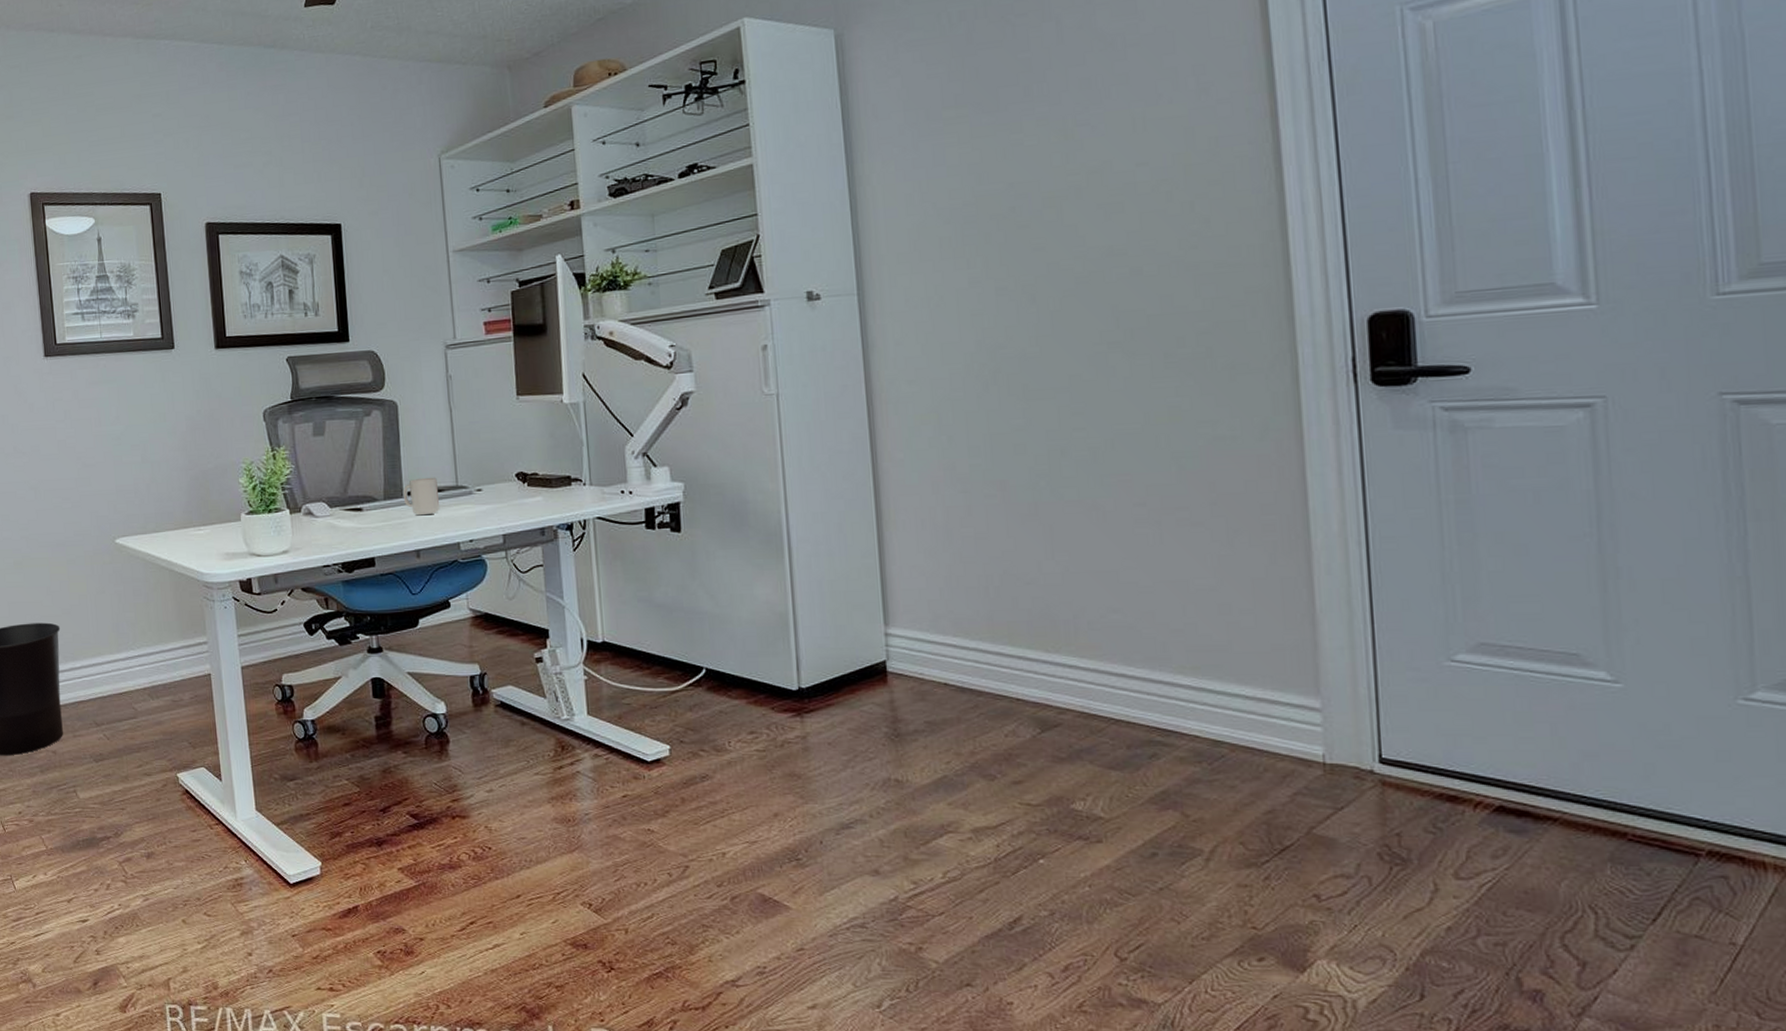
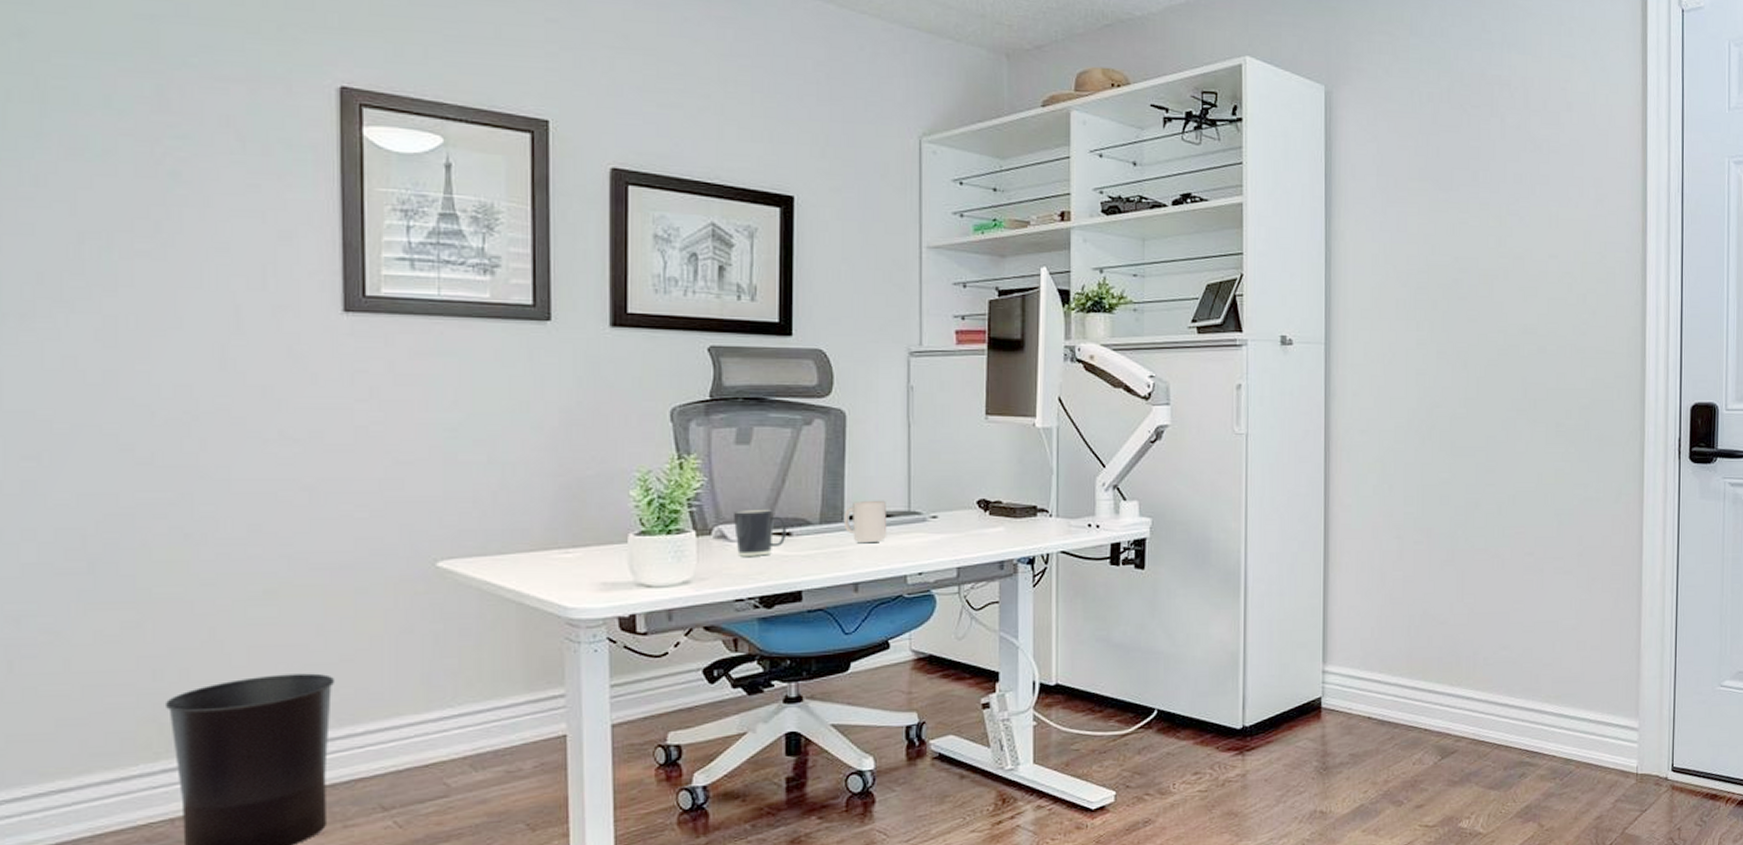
mug: none [316,488,359,530] -> present [733,508,787,556]

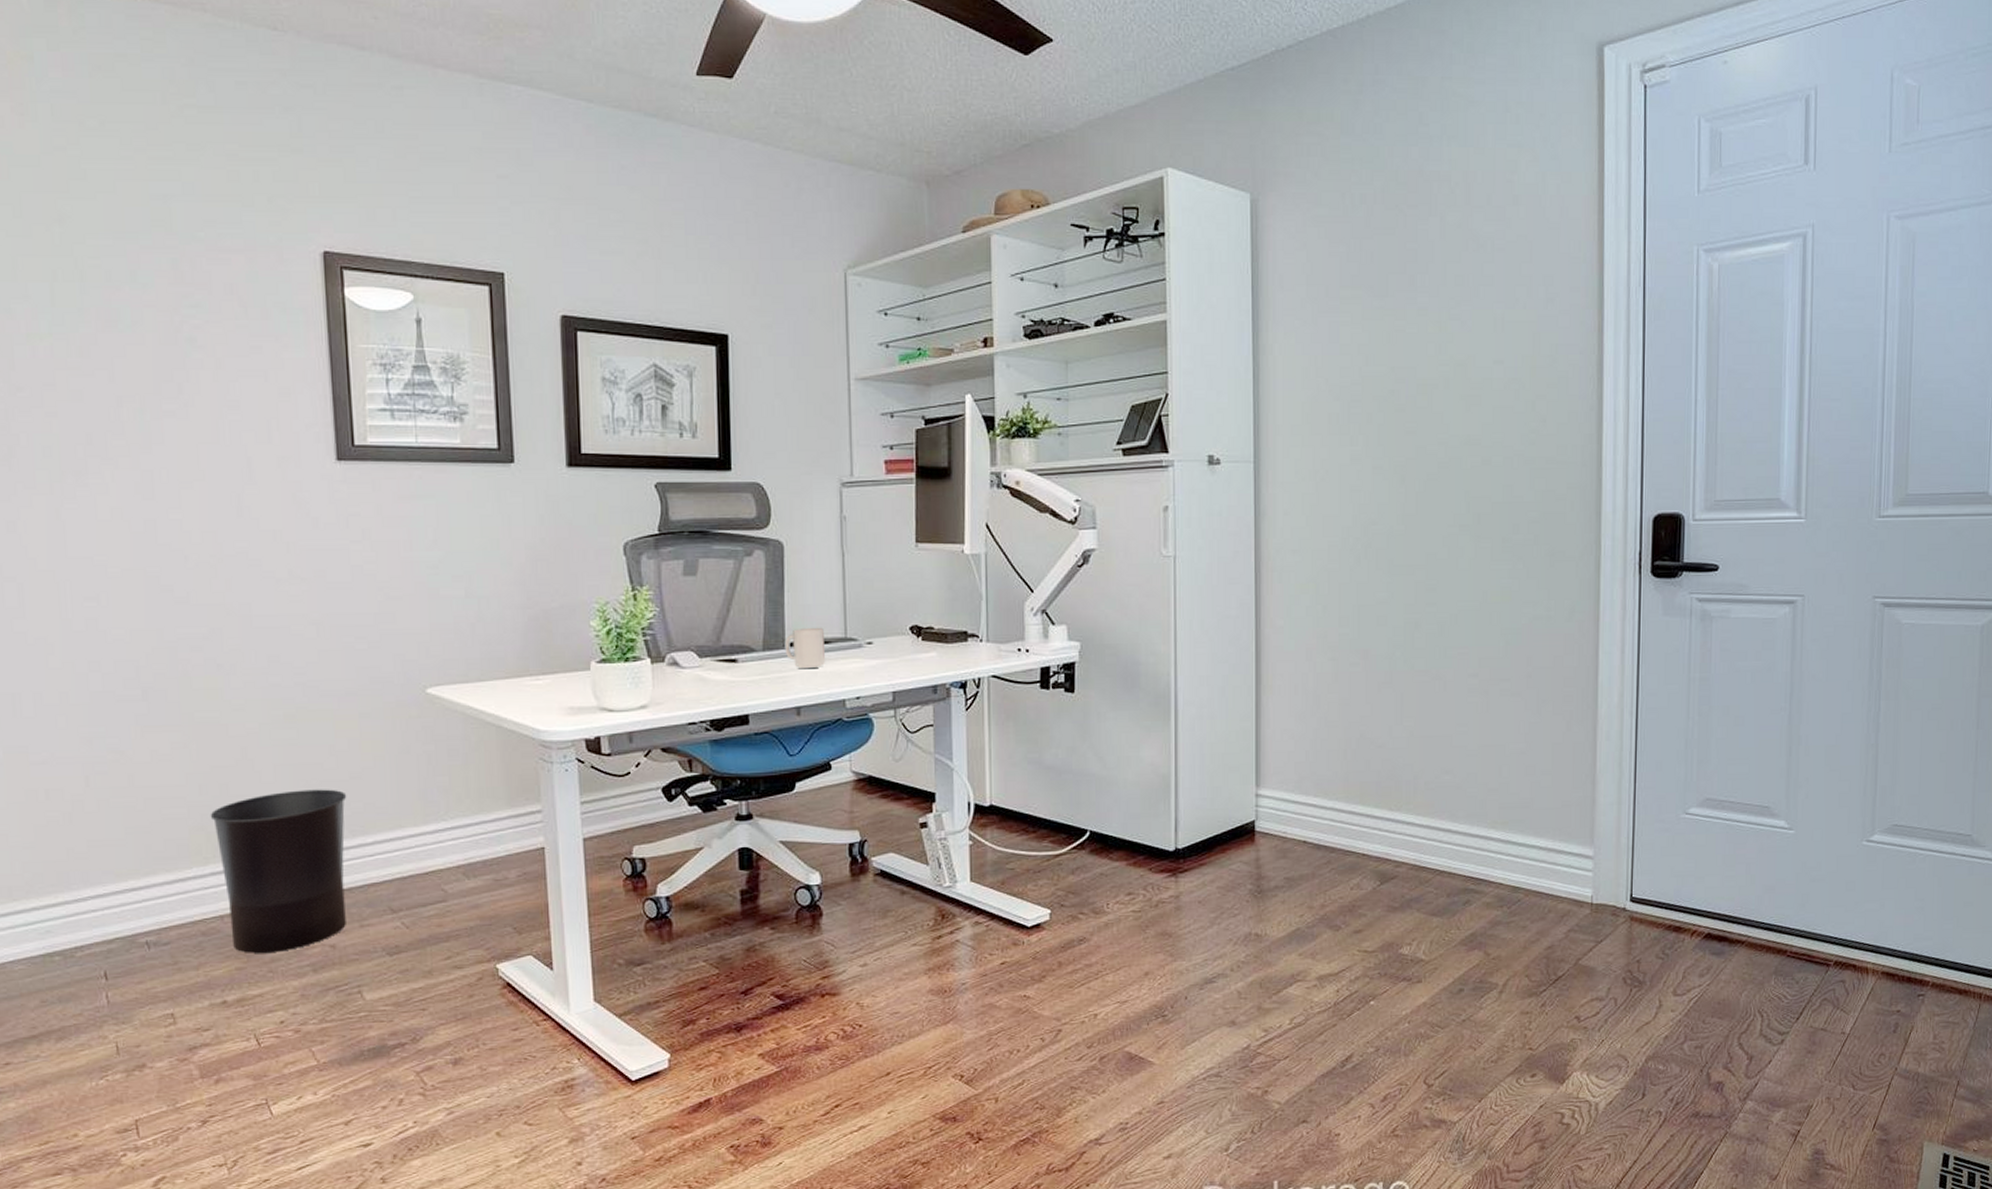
mug: present [733,508,787,556] -> none [683,636,733,682]

